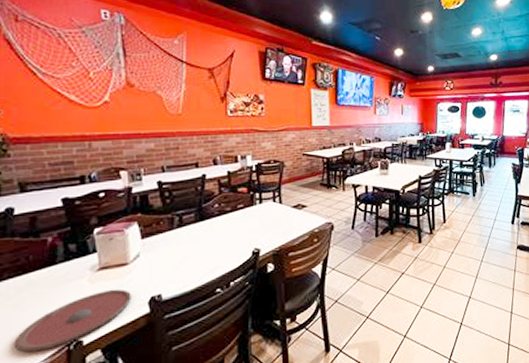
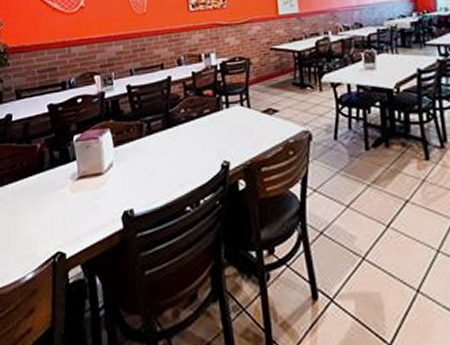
plate: present [13,289,131,353] -> none [11,200,106,261]

